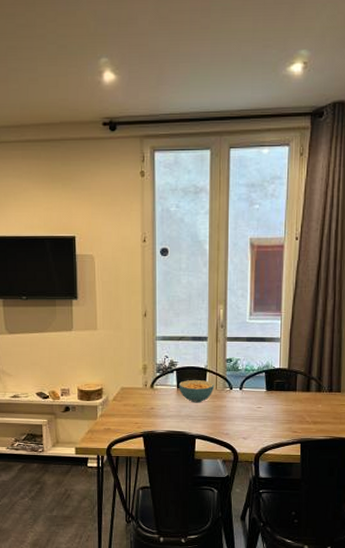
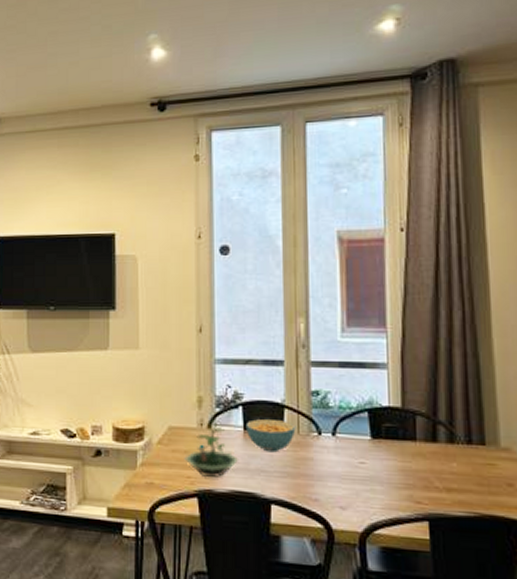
terrarium: none [133,381,174,423] -> present [184,419,239,478]

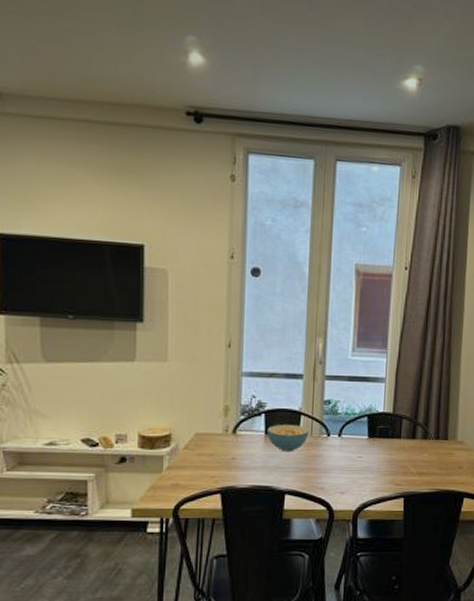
terrarium: present [184,419,239,478] -> none [209,426,260,477]

